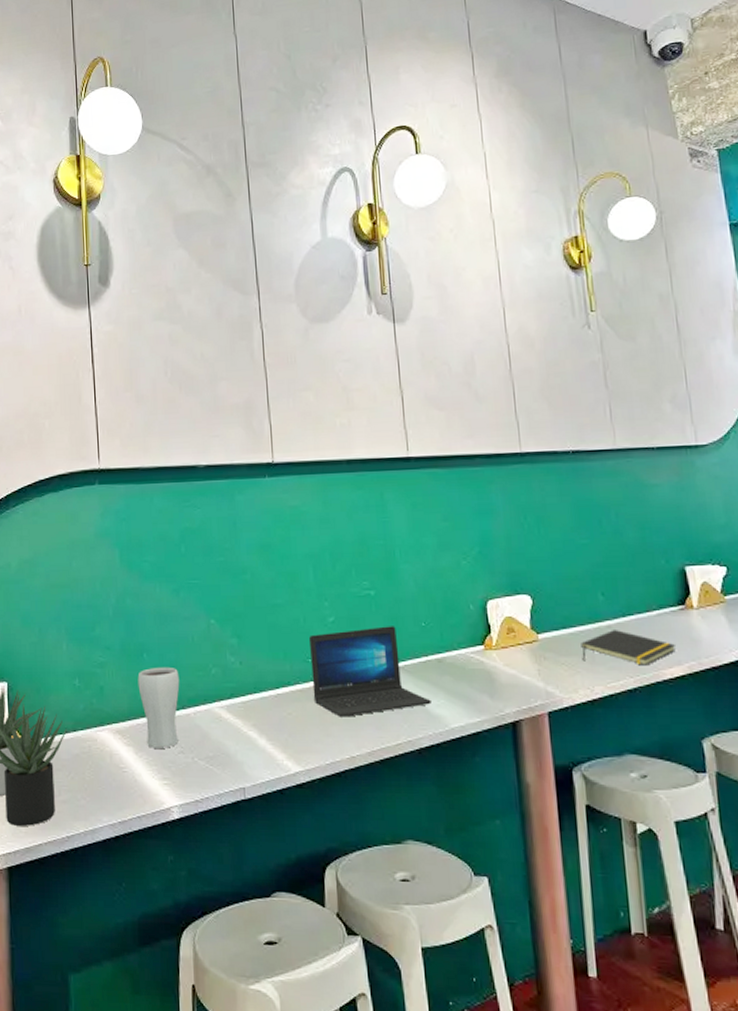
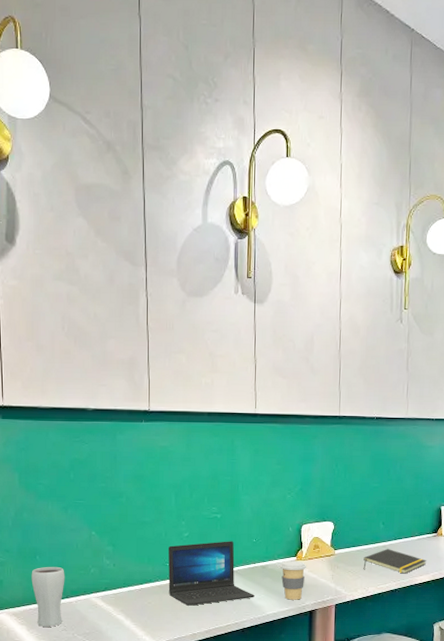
coffee cup: none [462,652,501,707] -> present [280,561,307,600]

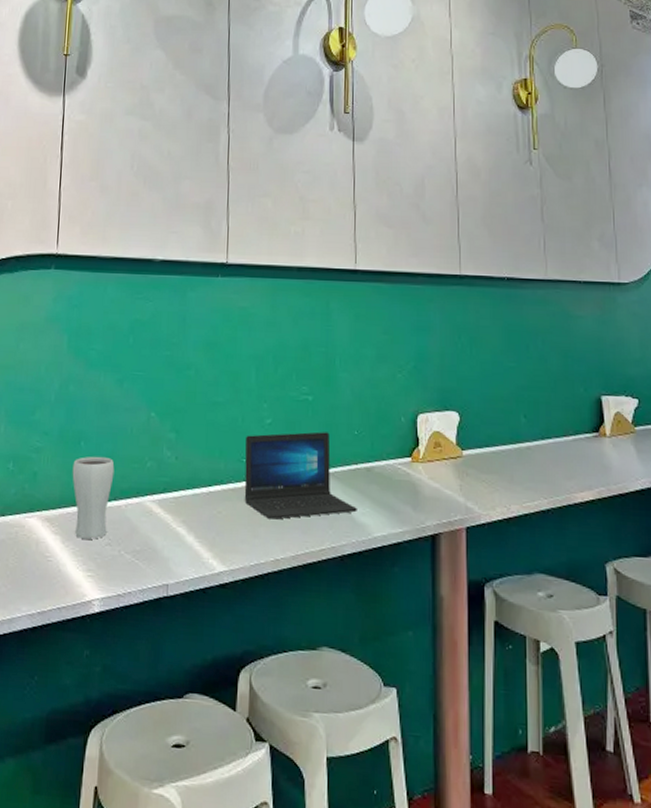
coffee cup: present [280,561,307,600] -> none [390,463,426,519]
notepad: present [363,549,426,574] -> none [501,451,587,488]

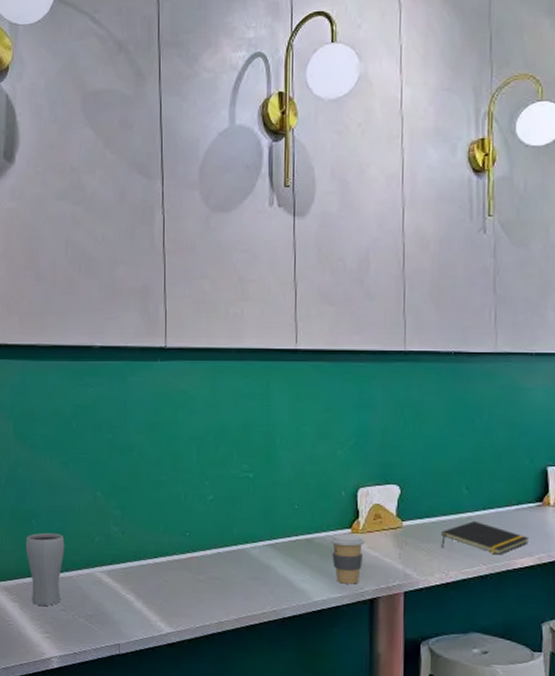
laptop: present [244,431,357,519] -> none [188,506,297,587]
coffee cup: none [390,463,426,519] -> present [329,534,366,584]
notepad: none [501,451,587,488] -> present [441,521,529,555]

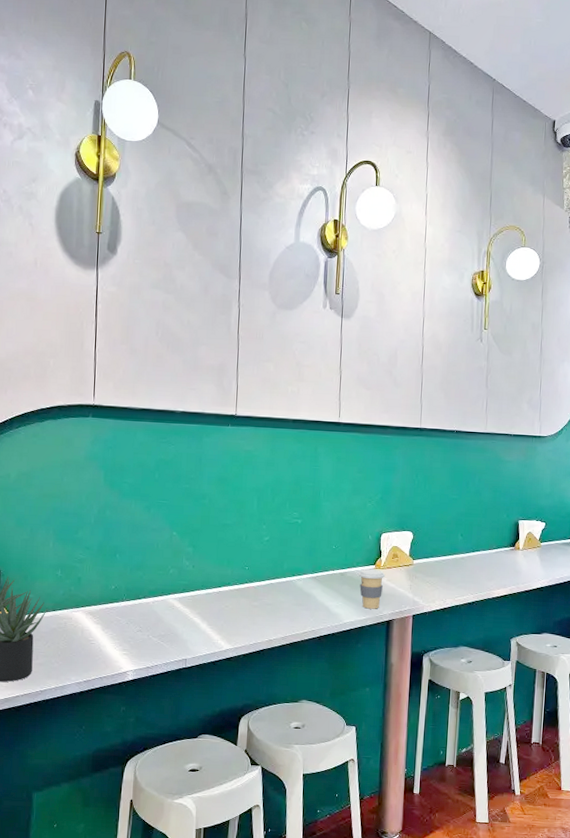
drinking glass: present [25,532,65,606] -> none [109,565,144,627]
notepad: present [441,521,529,555] -> none [441,561,504,587]

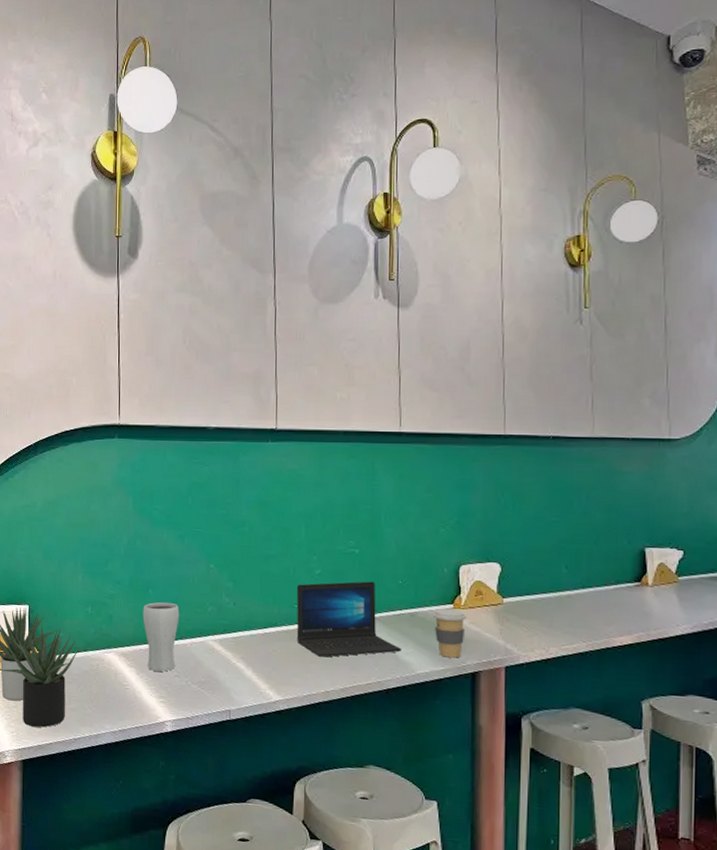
drinking glass: none [109,565,144,627] -> present [142,602,180,672]
laptop: none [246,546,332,611] -> present [296,581,401,657]

